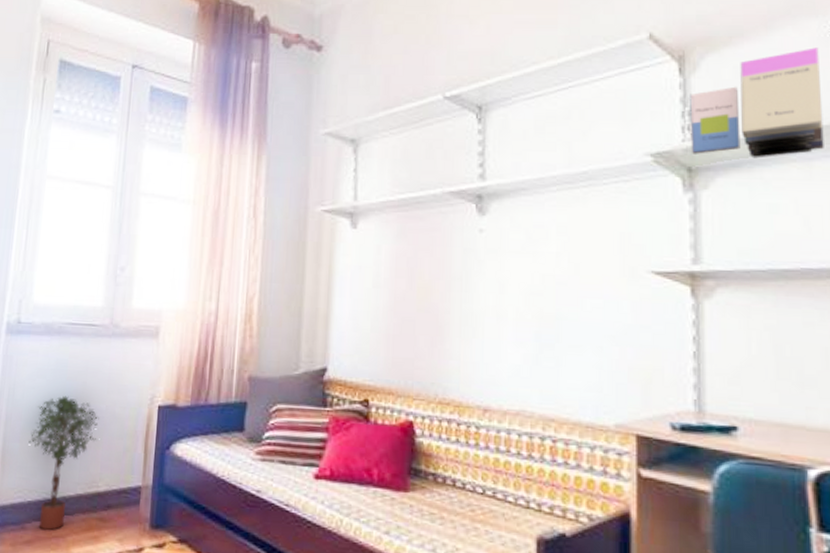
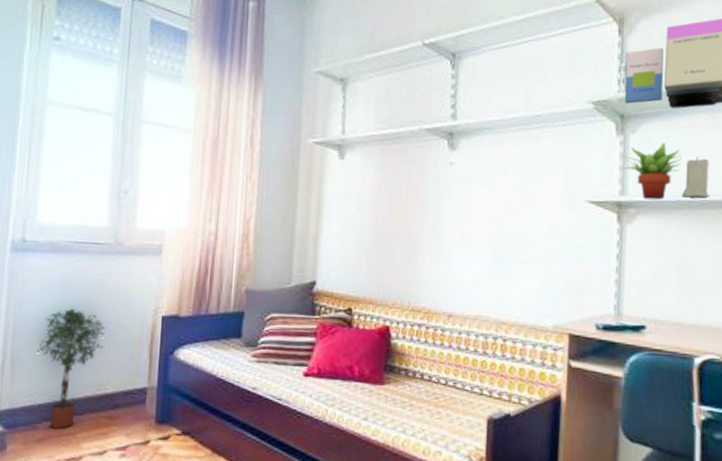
succulent plant: none [693,199,772,270] -> present [623,143,682,200]
candle: none [773,215,813,267] -> present [681,157,710,199]

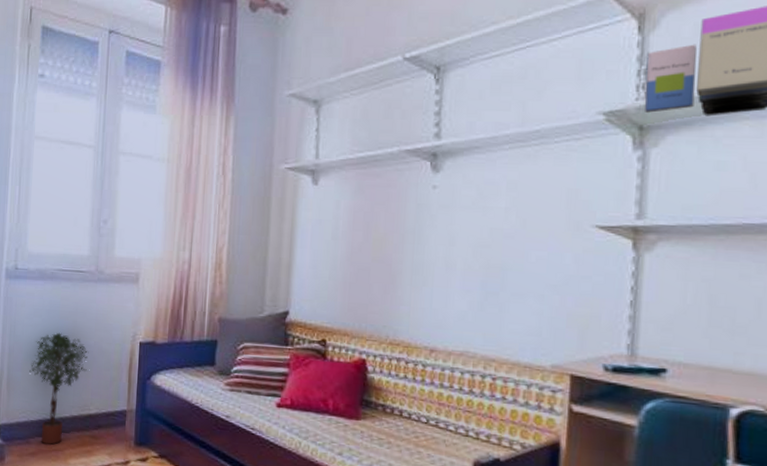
succulent plant: present [623,143,682,200] -> none [641,157,719,225]
candle: present [681,157,710,199] -> none [716,172,756,223]

